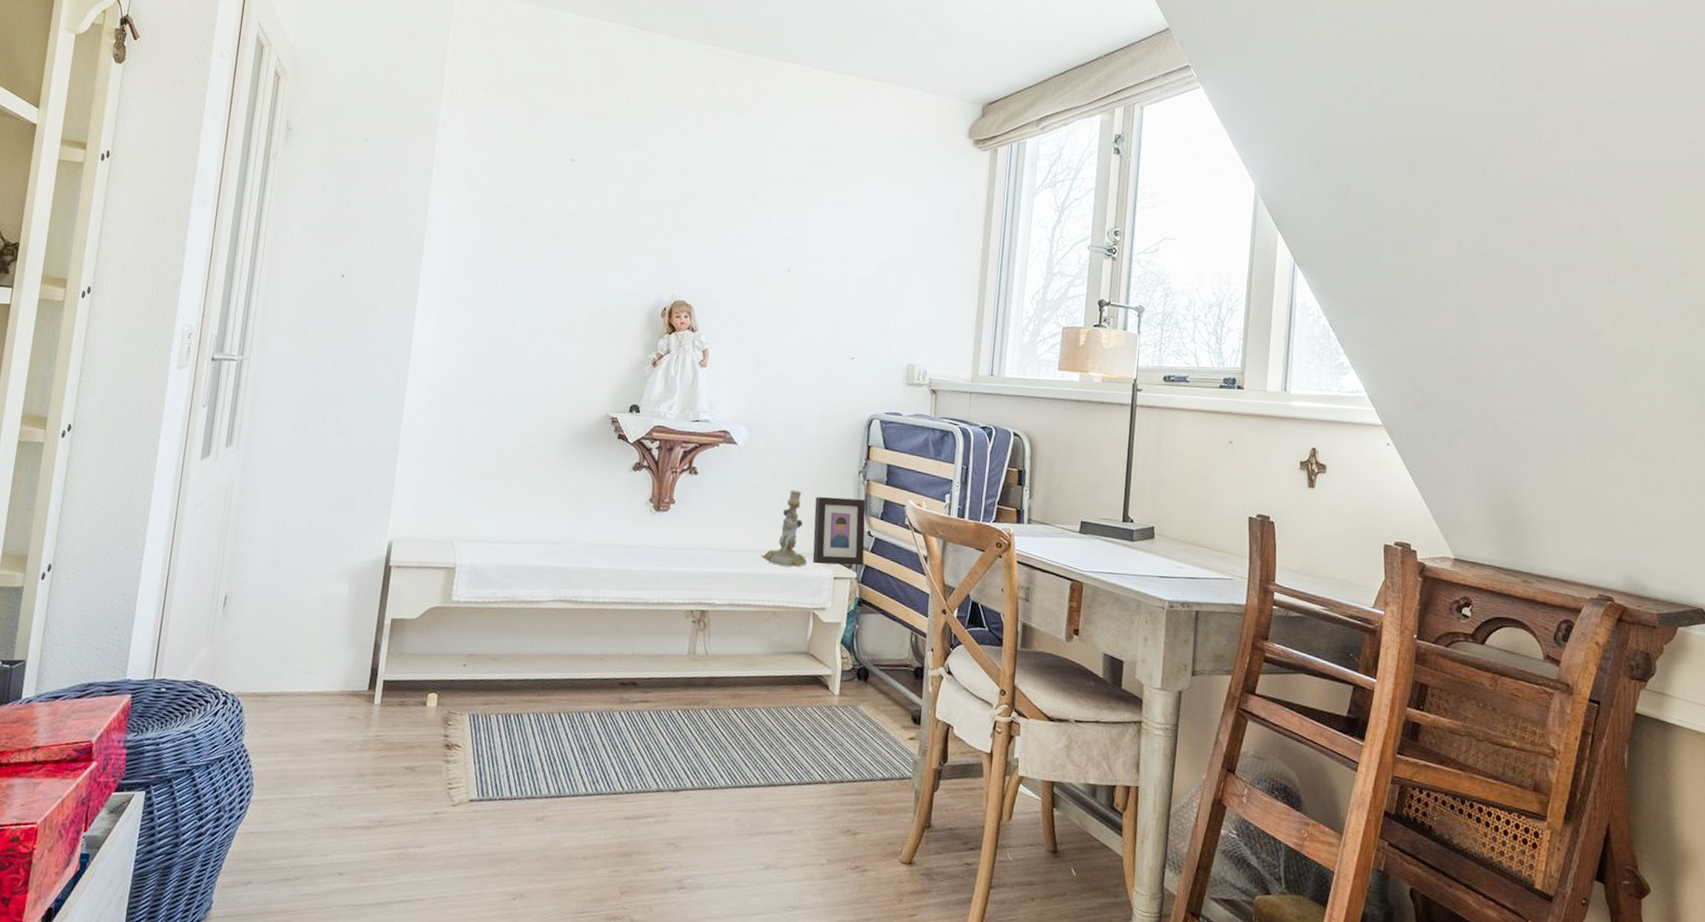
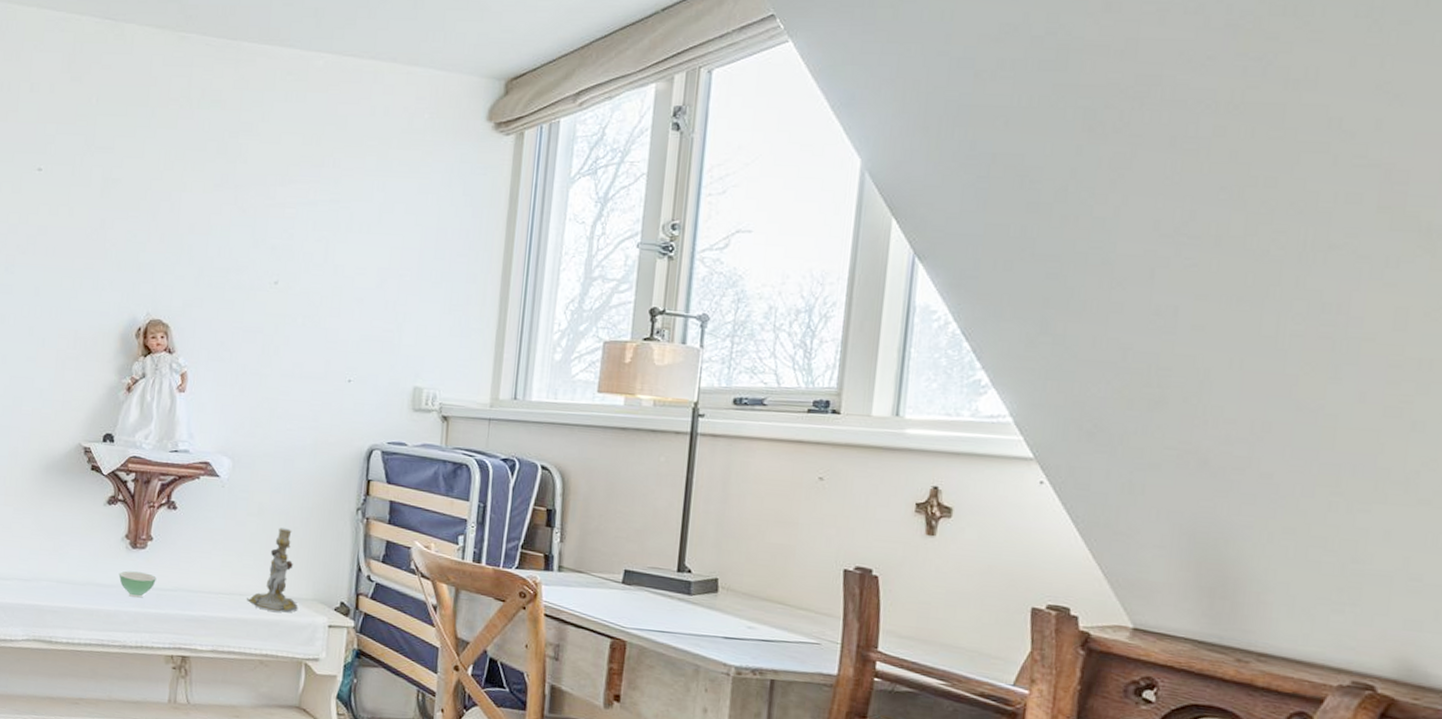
bowl: none [642,532,678,558] -> present [118,571,157,599]
picture frame: present [812,496,866,566] -> none [304,535,365,614]

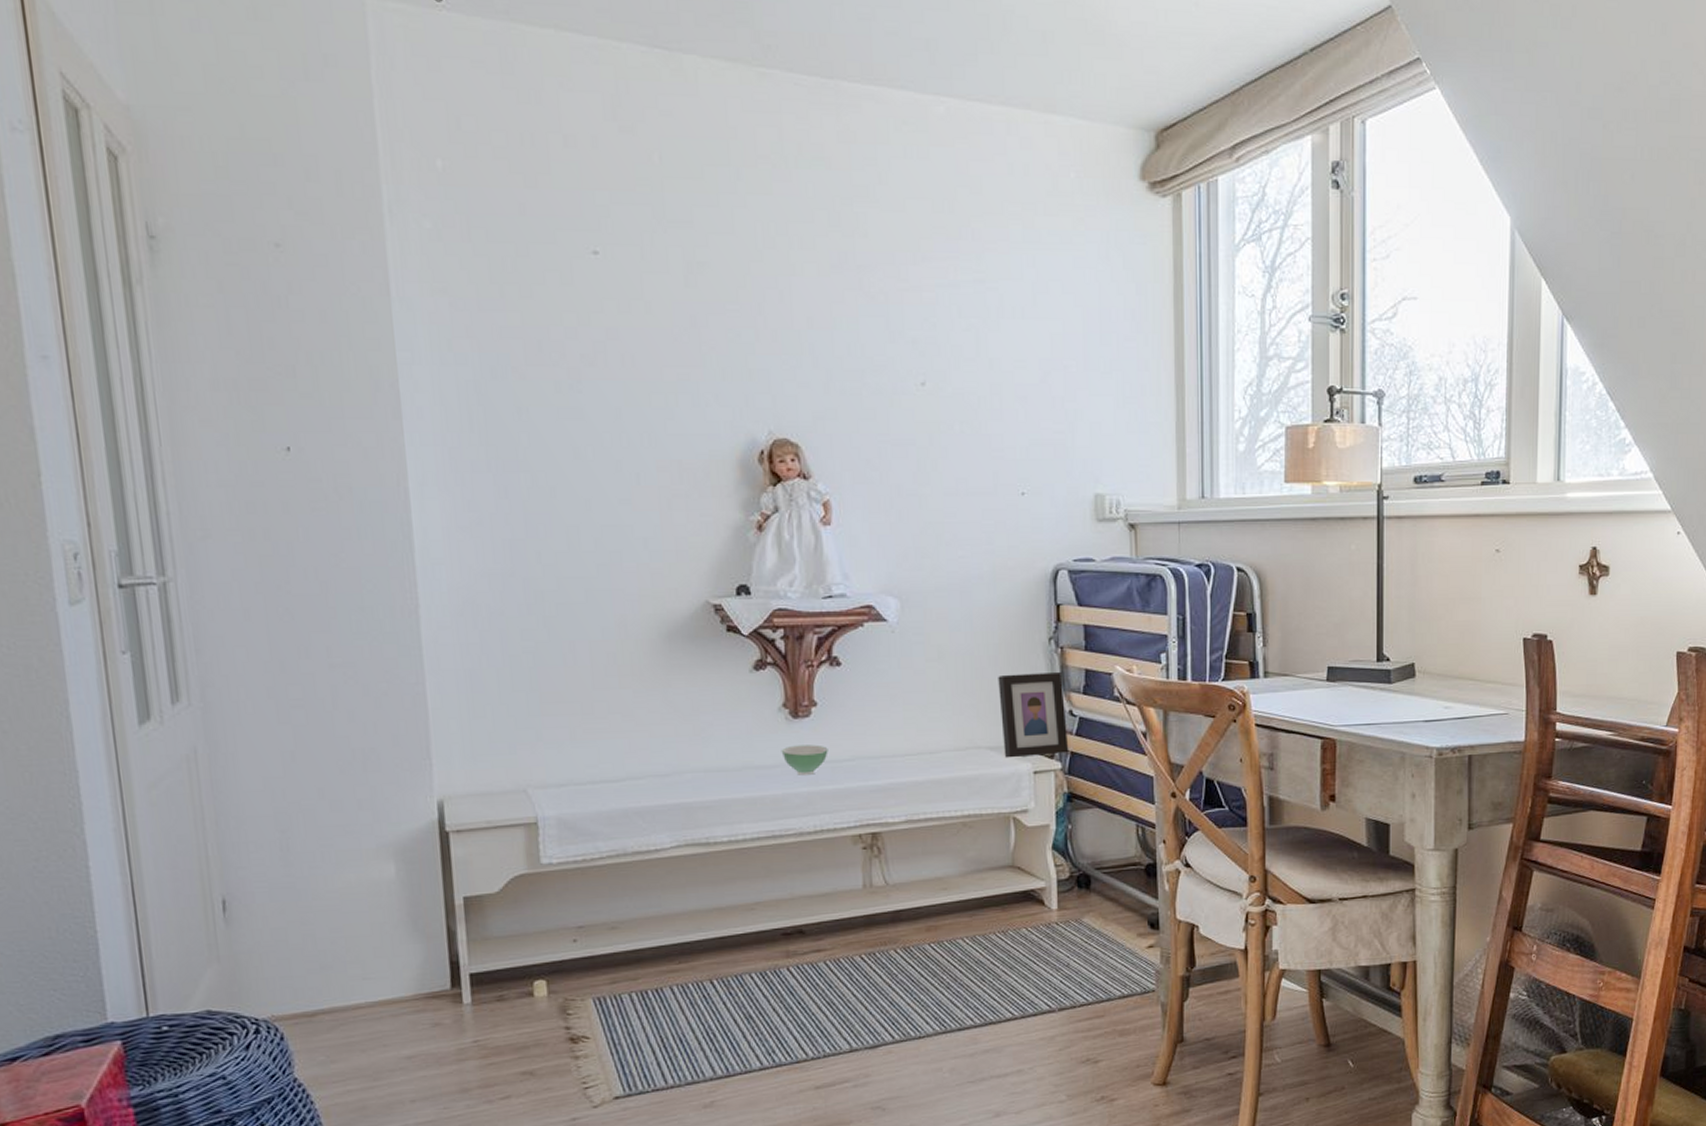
candlestick: present [246,528,298,613] -> none [937,670,998,766]
picture frame: none [304,535,365,614] -> present [998,671,1069,758]

